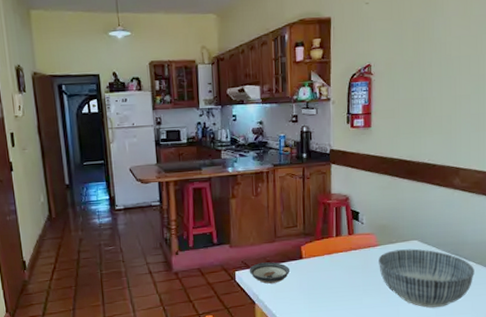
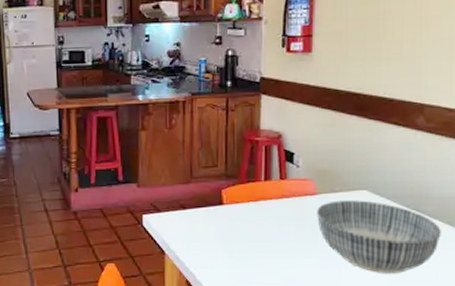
saucer: present [249,262,290,284] -> none [159,206,208,231]

